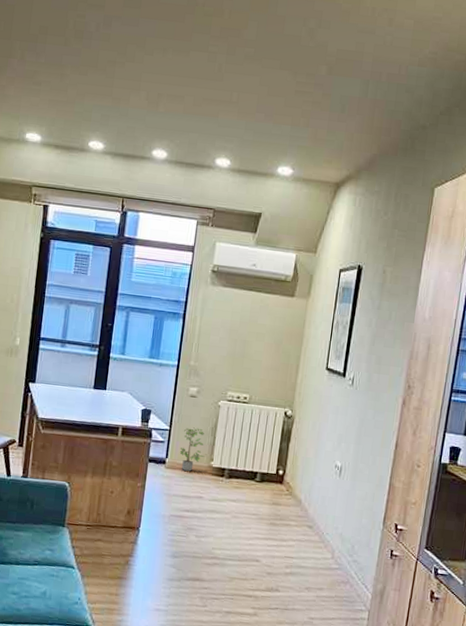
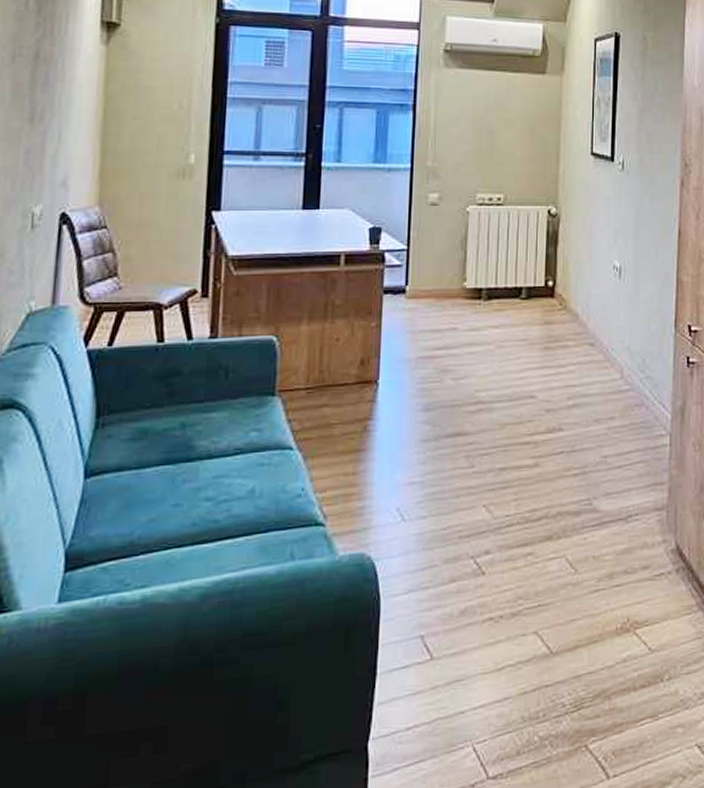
potted plant: present [179,427,205,471] -> none [422,242,455,298]

